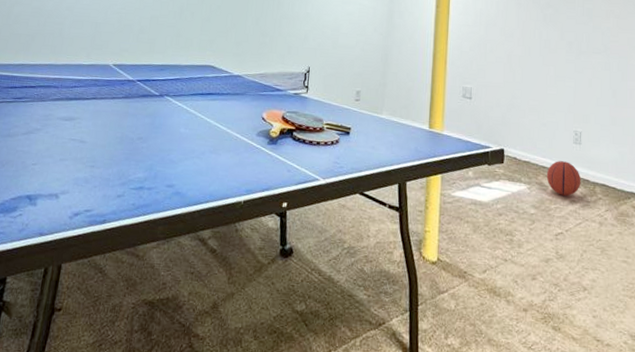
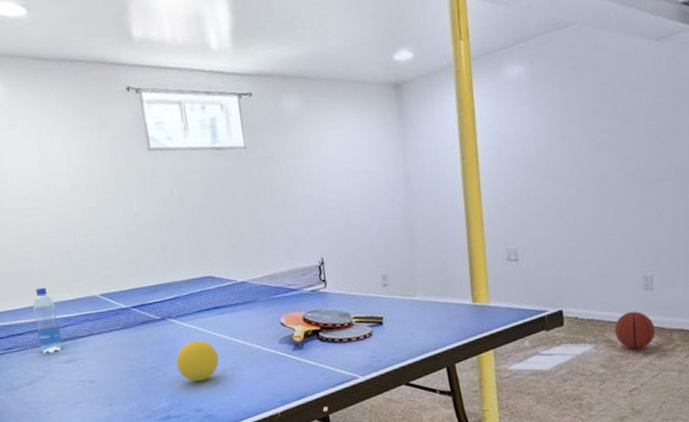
bottle: none [46,49,72,109] -> present [32,287,63,354]
ball: none [161,119,201,159] -> present [176,340,219,382]

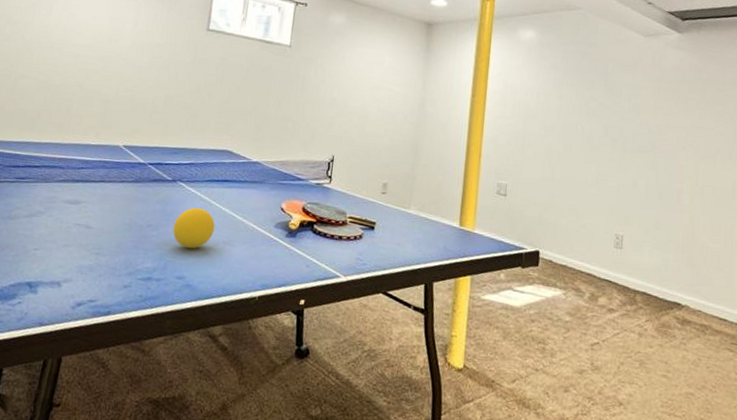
bottle: present [32,287,63,354] -> none [50,127,80,191]
ball: present [614,311,656,349] -> none [583,265,621,304]

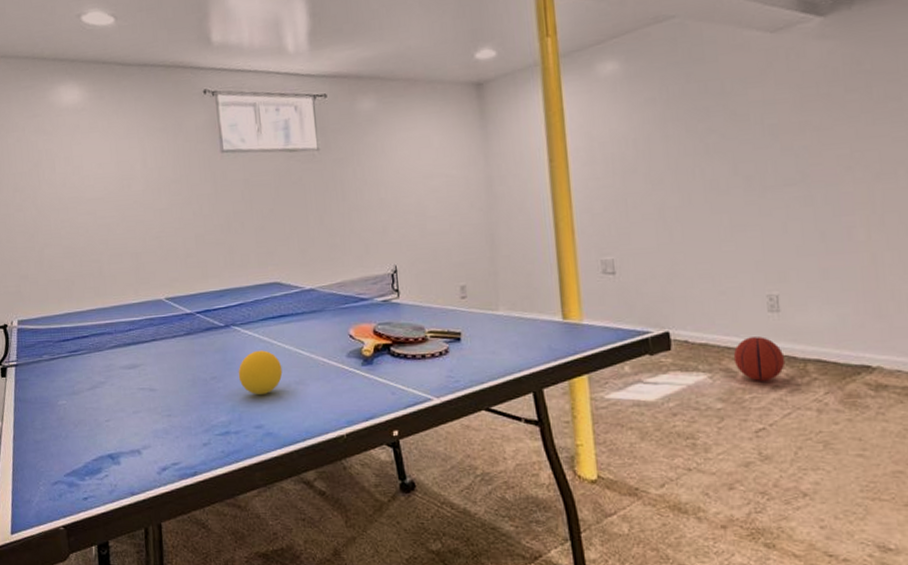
ball: none [583,265,621,304] -> present [733,337,786,381]

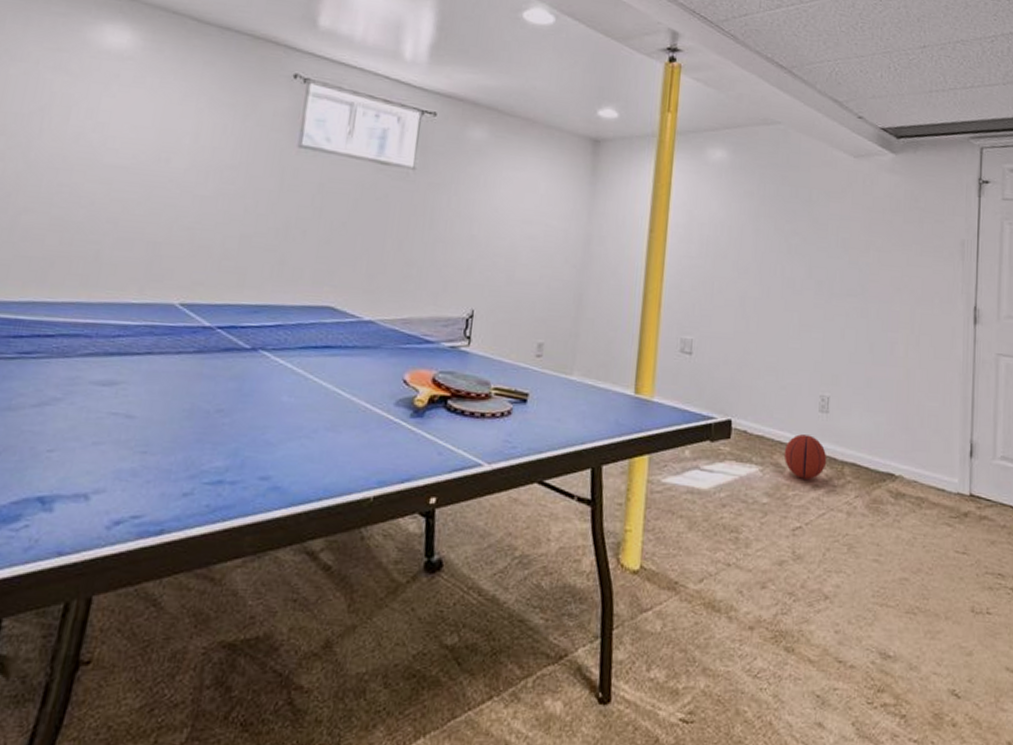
ball: present [238,350,283,396] -> none [252,383,313,439]

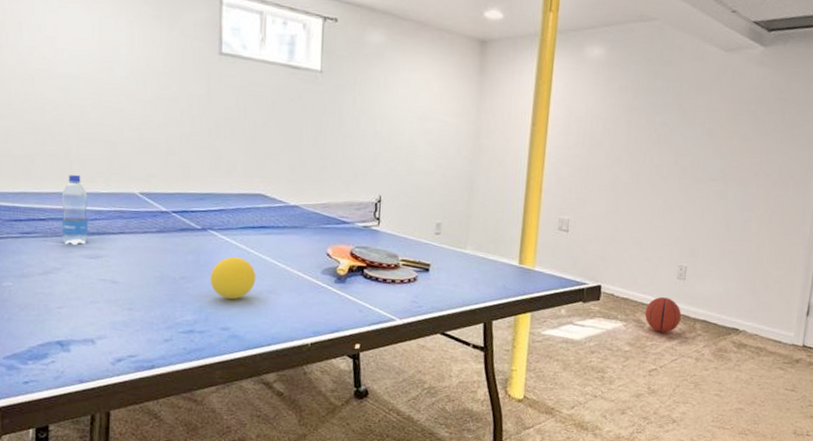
bottle: none [71,280,114,369] -> present [61,174,89,246]
ball: none [252,383,313,439] -> present [210,256,256,300]

